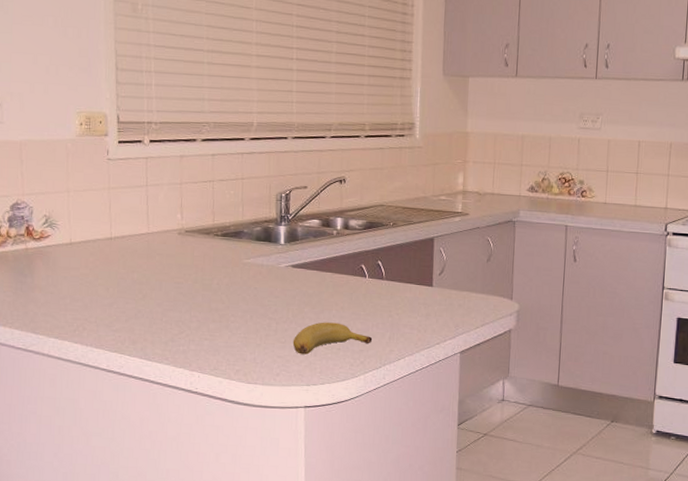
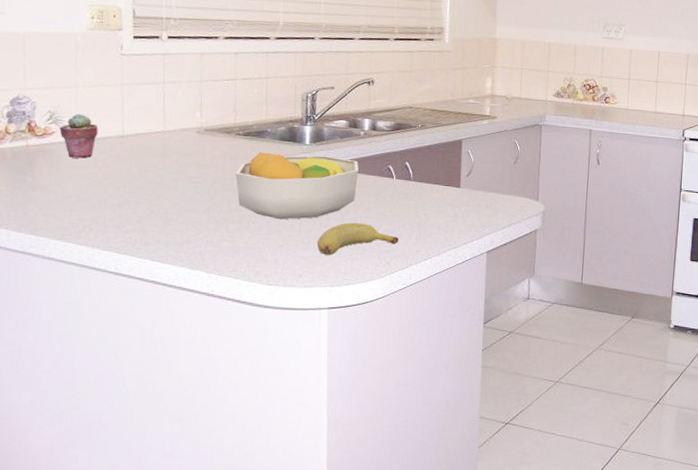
potted succulent: none [54,217,89,260] -> present [59,113,98,158]
fruit bowl: none [214,252,332,319] -> present [235,152,359,220]

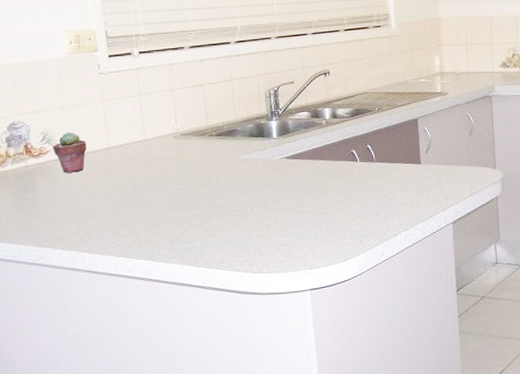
fruit bowl: present [235,152,359,220] -> none [212,147,325,211]
banana: present [316,222,399,255] -> none [293,206,369,240]

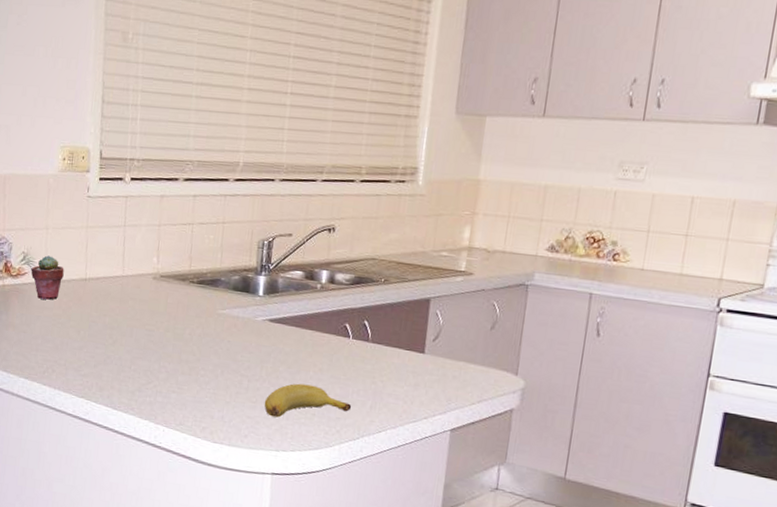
banana: none [293,206,369,240] -> present [264,383,352,418]

